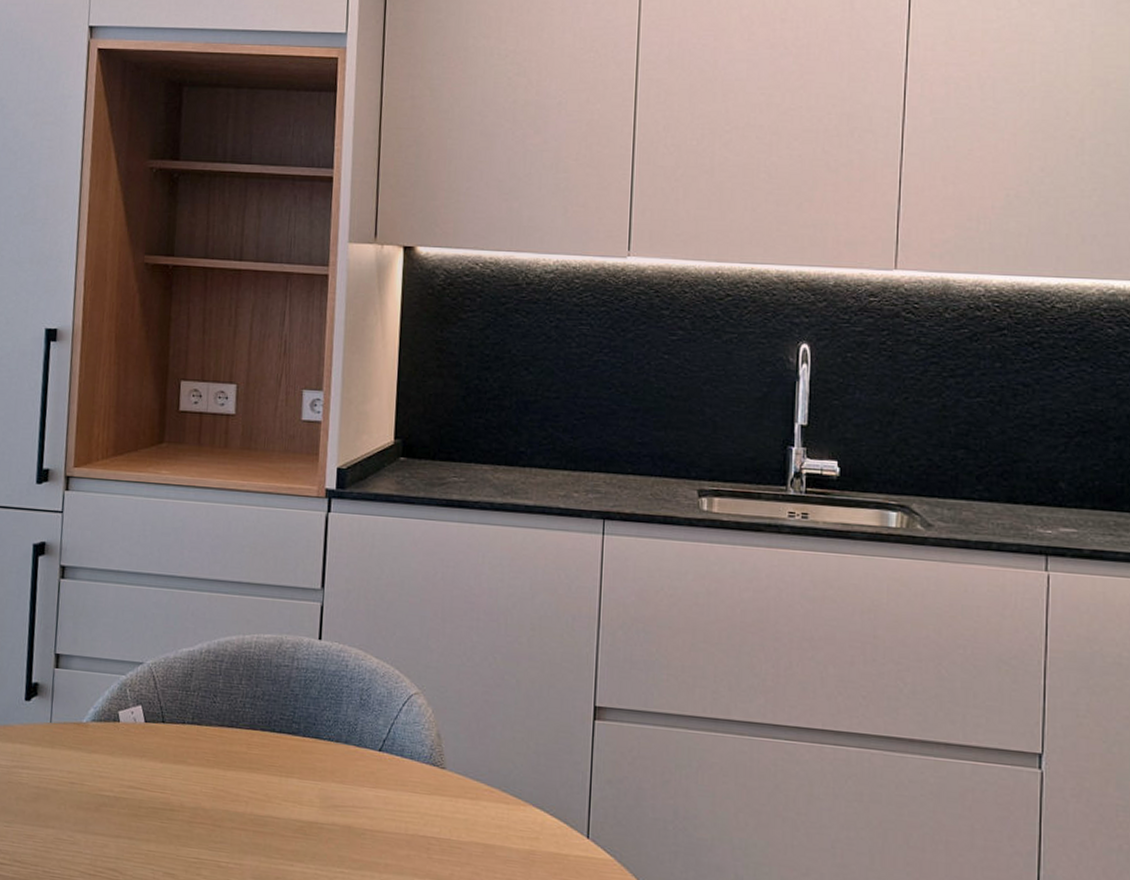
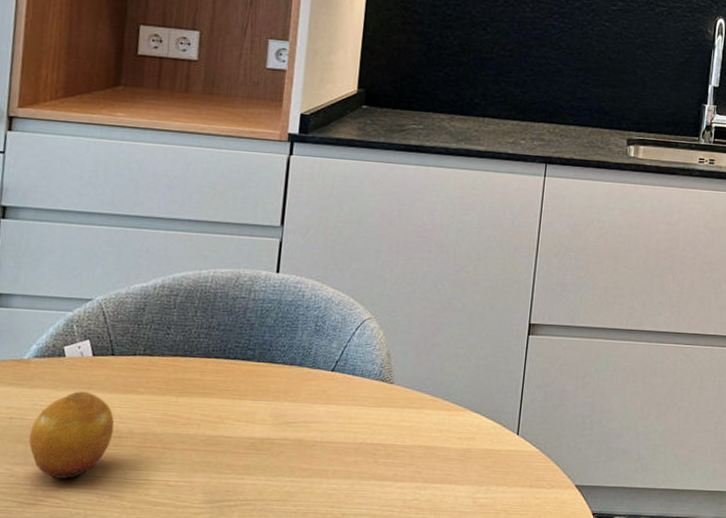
fruit: none [89,758,167,851] -> present [29,391,115,479]

